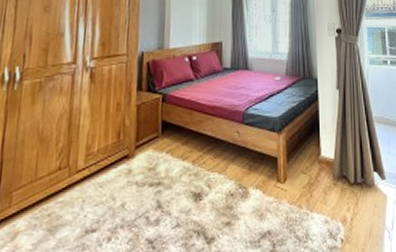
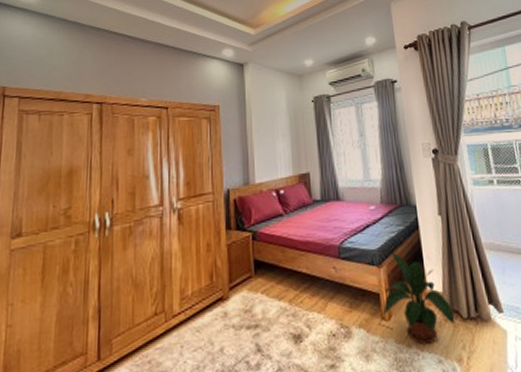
potted plant: none [280,121,343,207] -> present [383,253,455,346]

